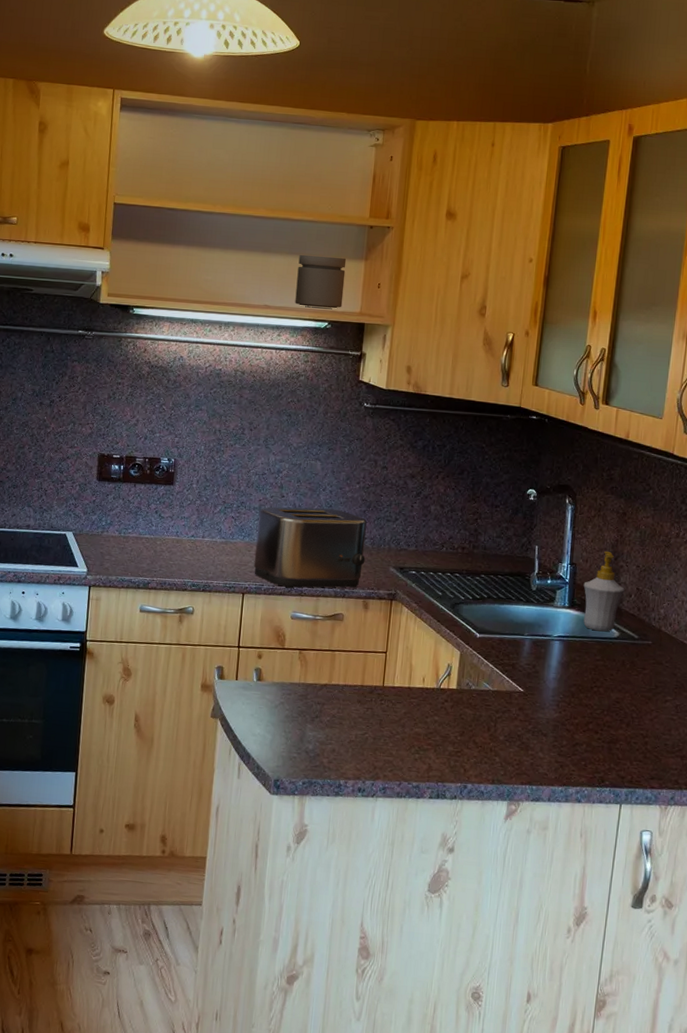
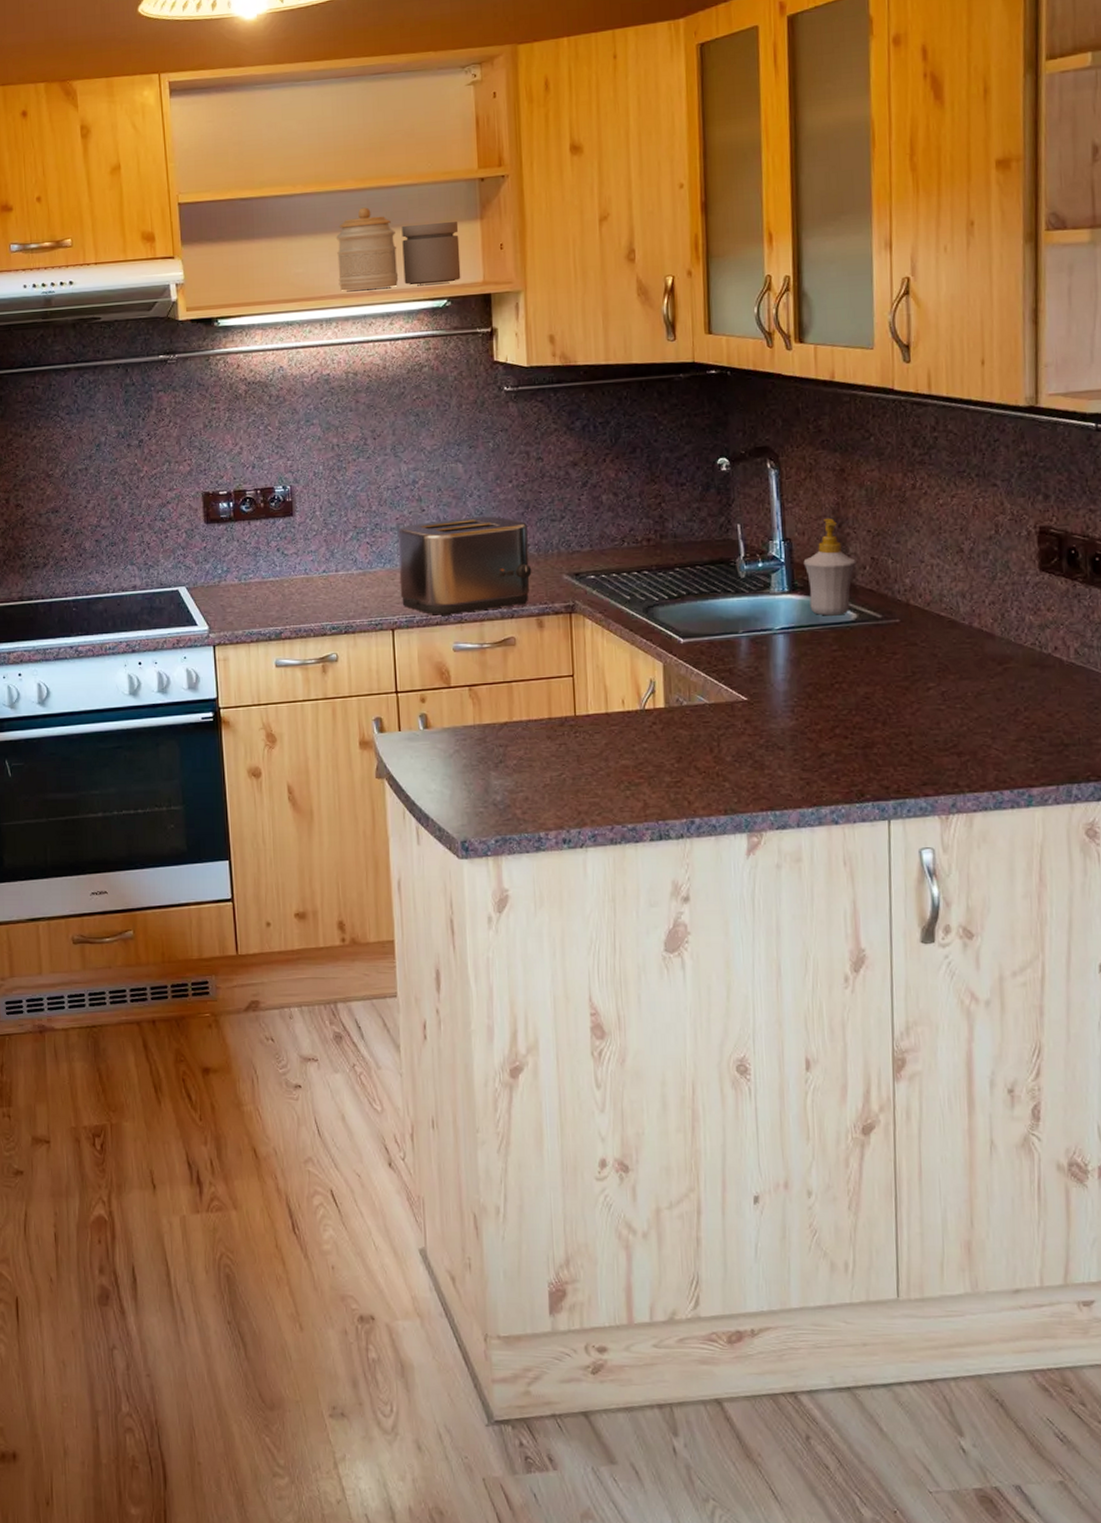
jar: none [240,233,294,305] -> present [335,207,399,291]

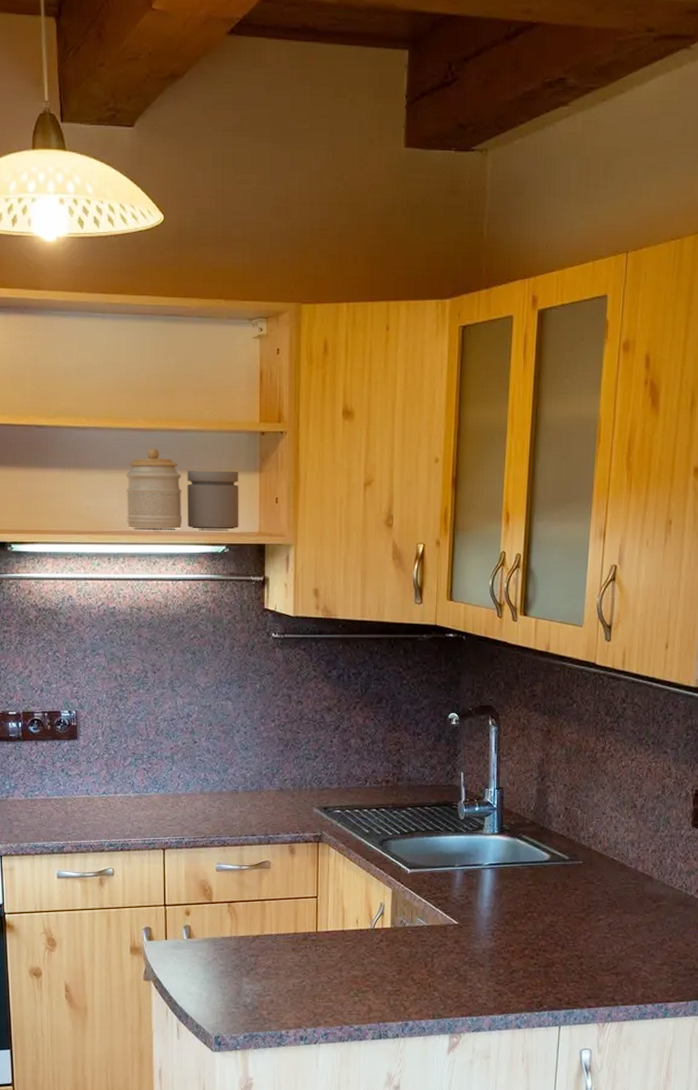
toaster: present [398,516,532,616] -> none [171,751,287,840]
soap bottle: present [803,518,856,616] -> none [511,771,553,856]

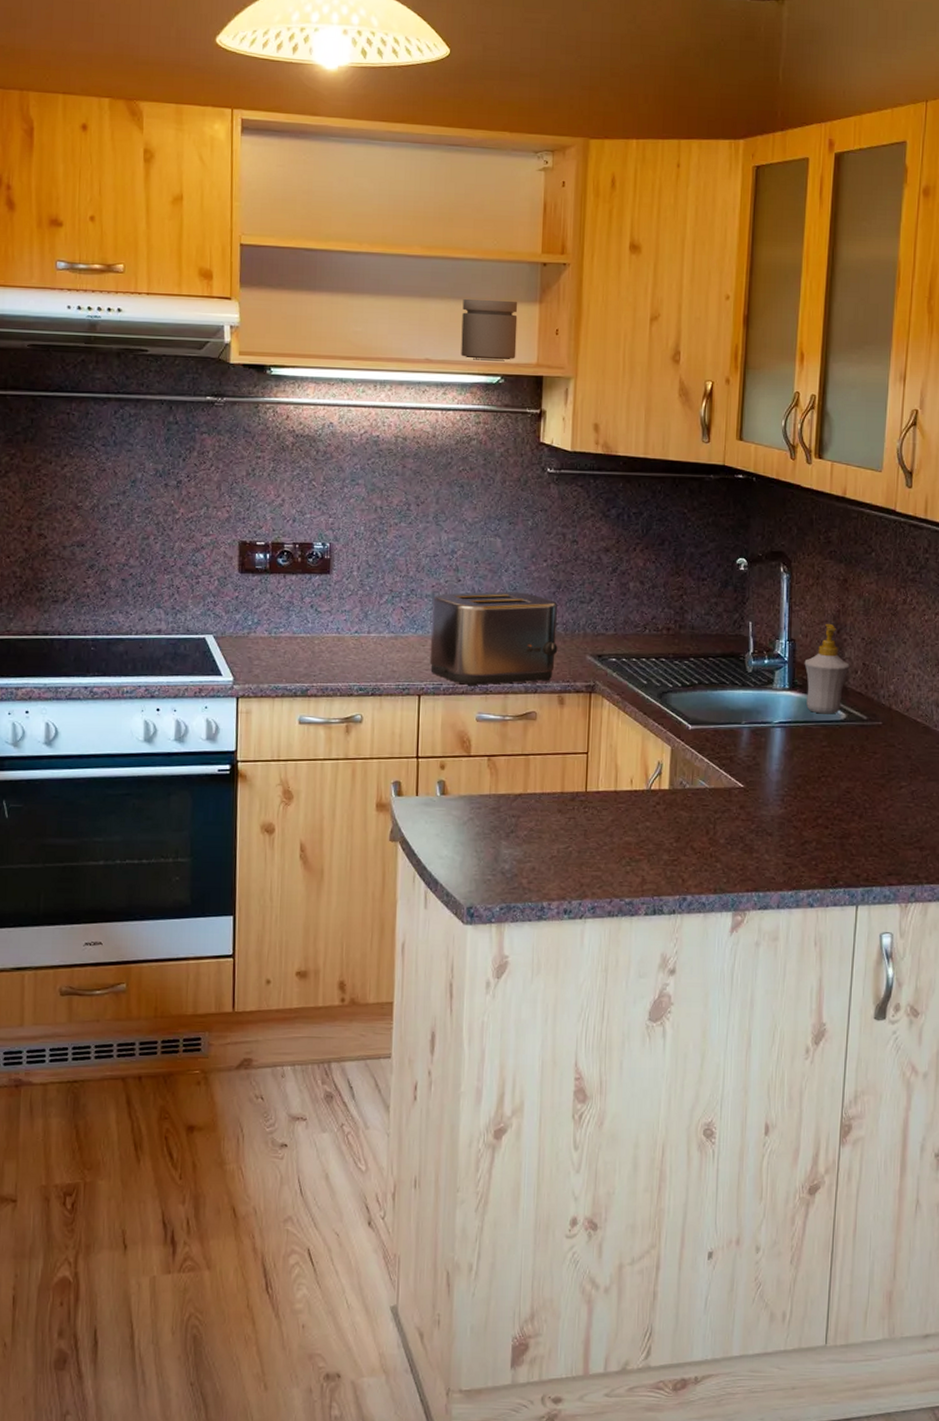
jar: present [125,448,183,529] -> none [396,275,457,358]
toaster: none [171,751,287,840] -> present [429,591,558,686]
soap bottle: none [511,771,553,856] -> present [804,623,850,714]

